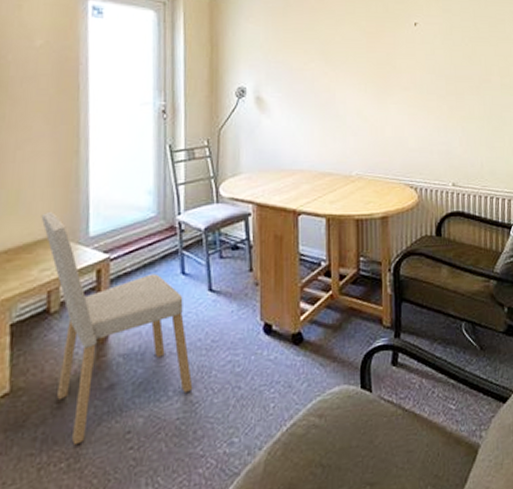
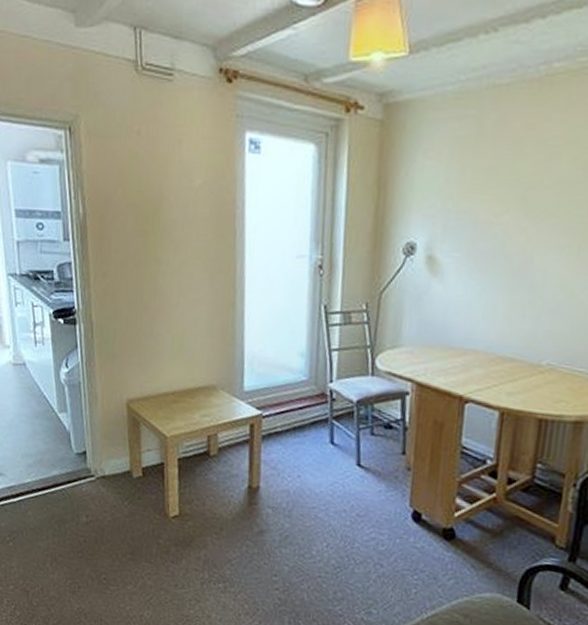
dining chair: present [41,212,193,446] -> none [201,362,336,573]

